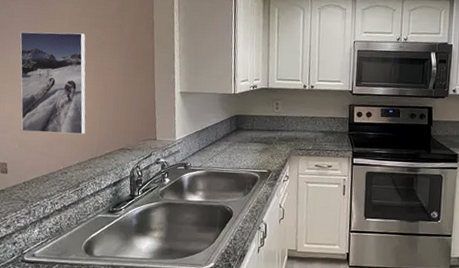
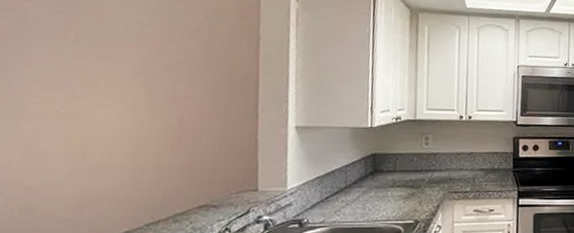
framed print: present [20,32,86,135] -> none [26,44,151,190]

